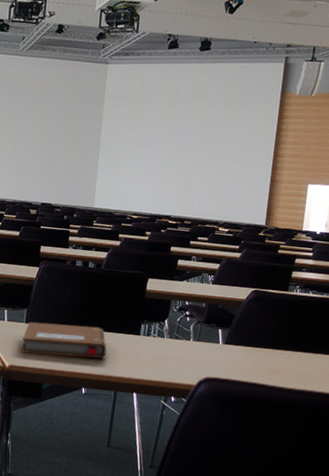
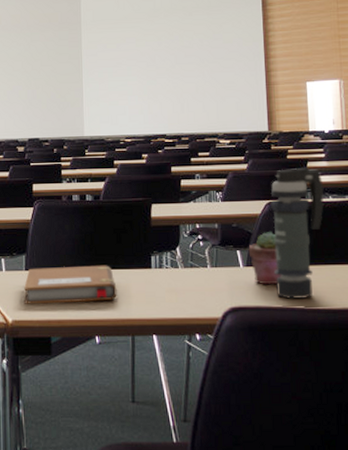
potted succulent: none [229,316,257,363] -> present [248,232,281,285]
smoke grenade: none [248,262,306,378] -> present [270,167,324,299]

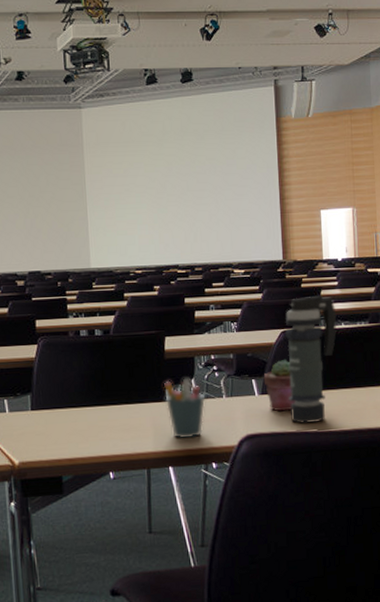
notebook: present [24,265,117,304] -> none [30,400,131,445]
pen holder: none [149,246,190,308] -> present [163,378,206,439]

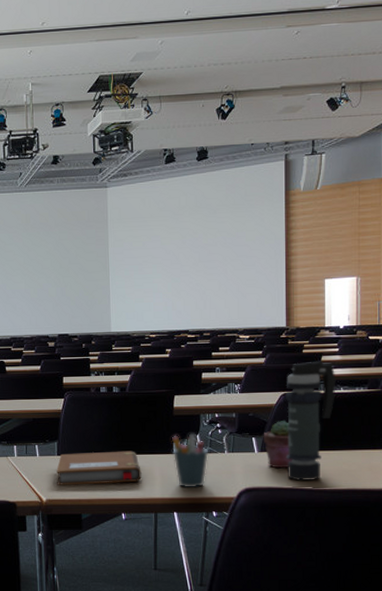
notebook: none [30,400,131,445] -> present [56,451,142,485]

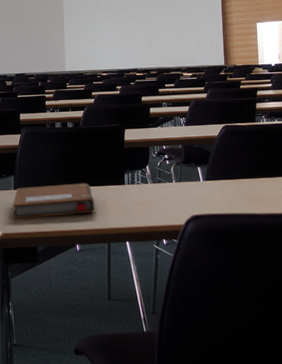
pen holder: present [171,433,209,488] -> none [122,165,158,218]
potted succulent: present [263,421,292,469] -> none [207,151,235,196]
smoke grenade: present [286,361,335,481] -> none [226,95,271,207]

